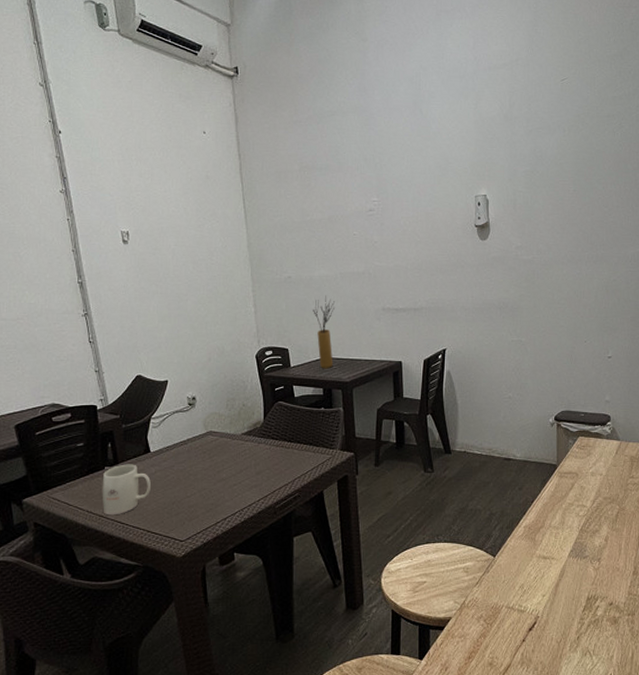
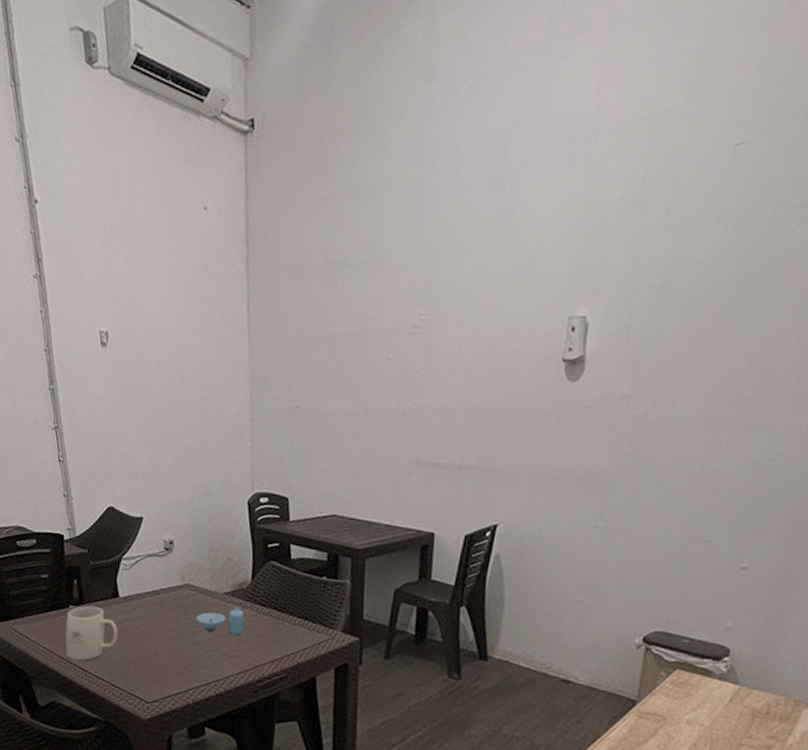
sugar dispenser: none [219,444,261,469] -> present [195,606,245,636]
vase: present [313,295,335,369] -> none [324,435,353,530]

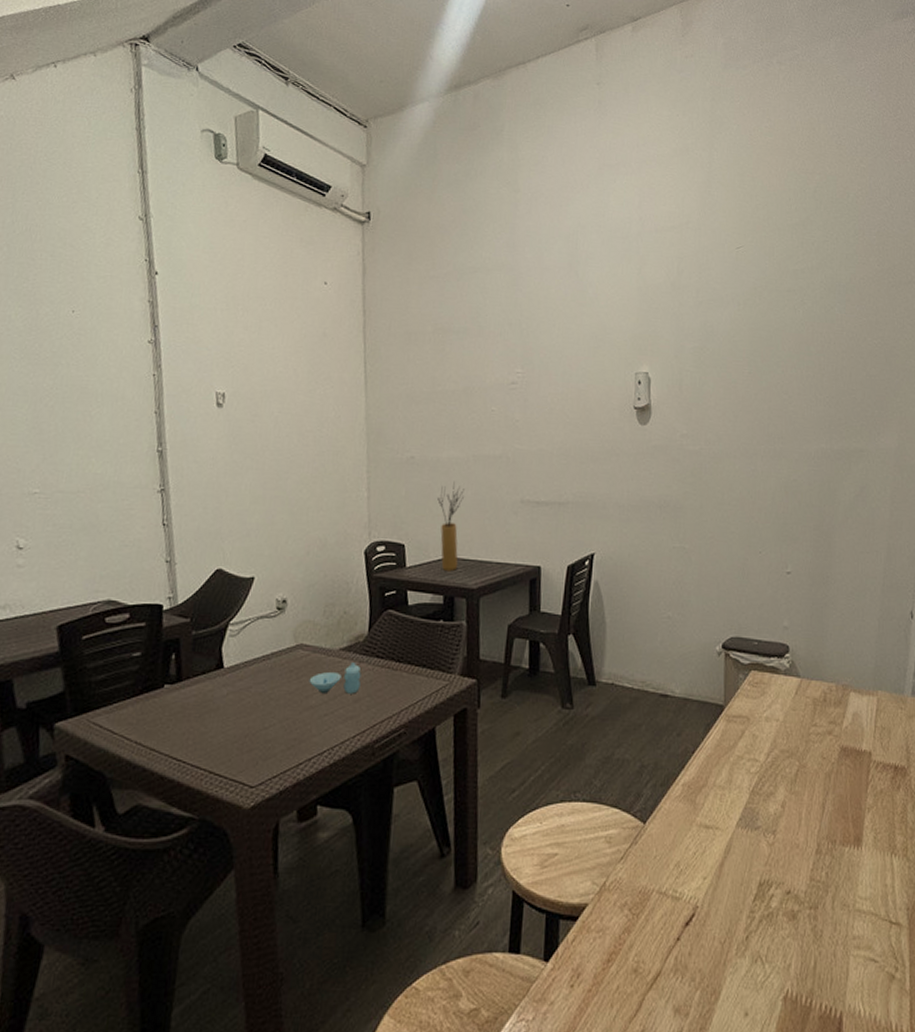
mug: present [64,605,119,661] -> none [155,682,221,750]
vase: none [324,435,353,530] -> present [437,481,464,572]

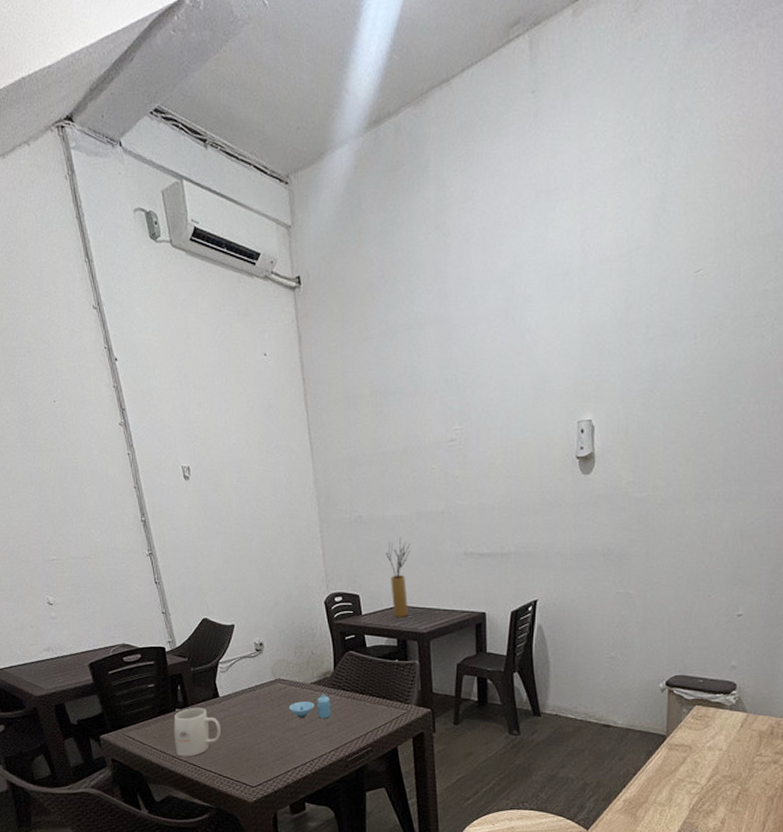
mug: none [155,682,221,750] -> present [173,707,222,757]

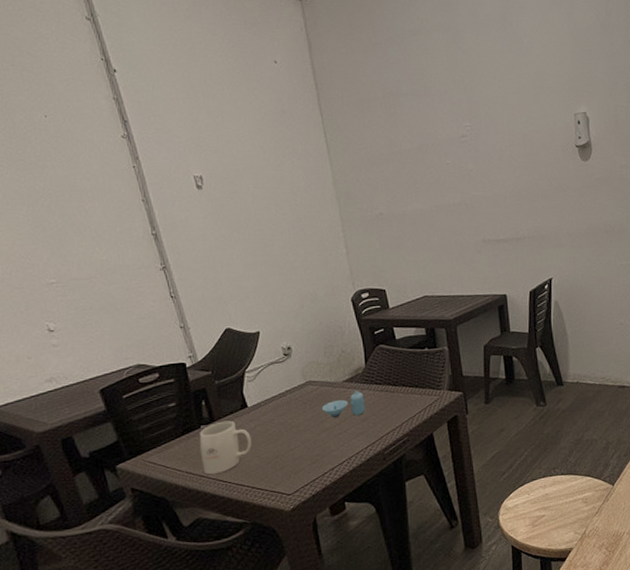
vase: present [386,537,410,618] -> none [409,230,435,308]

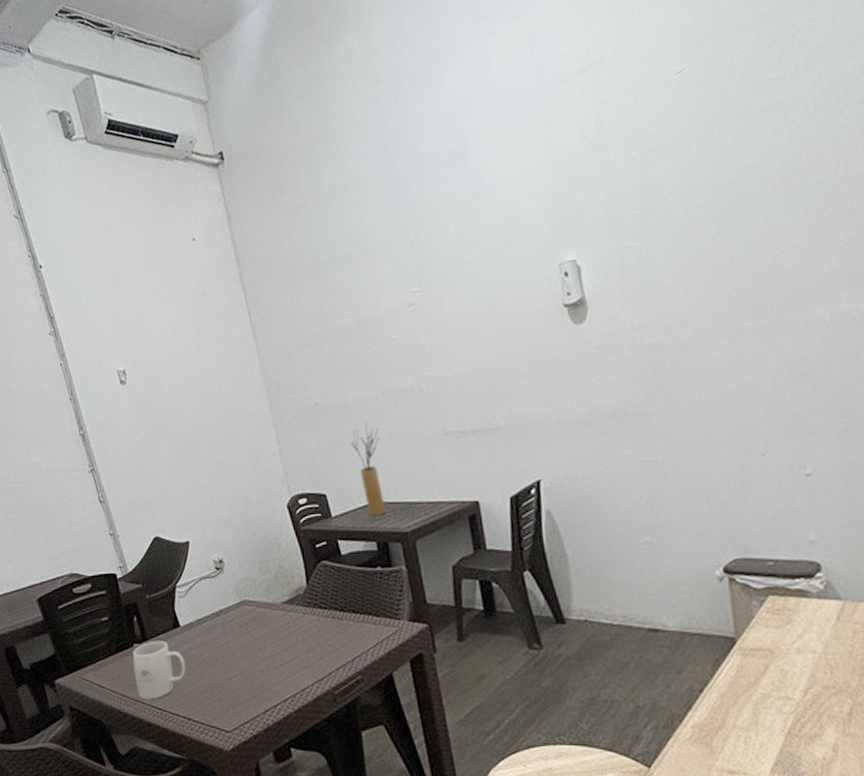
sugar dispenser: present [321,390,365,418] -> none [259,615,309,646]
vase: none [409,230,435,308] -> present [351,422,387,517]

